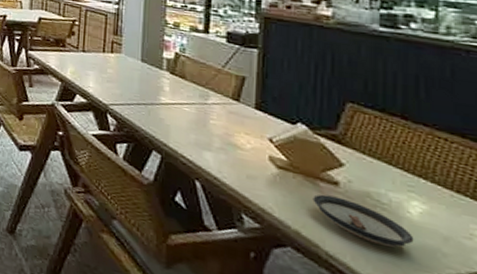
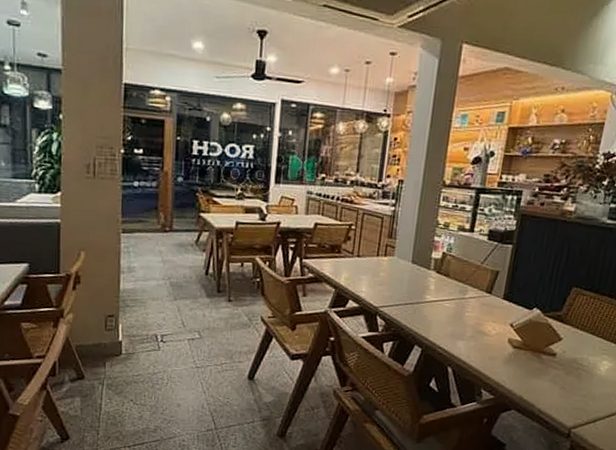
saucer: present [313,194,414,248] -> none [535,365,600,398]

